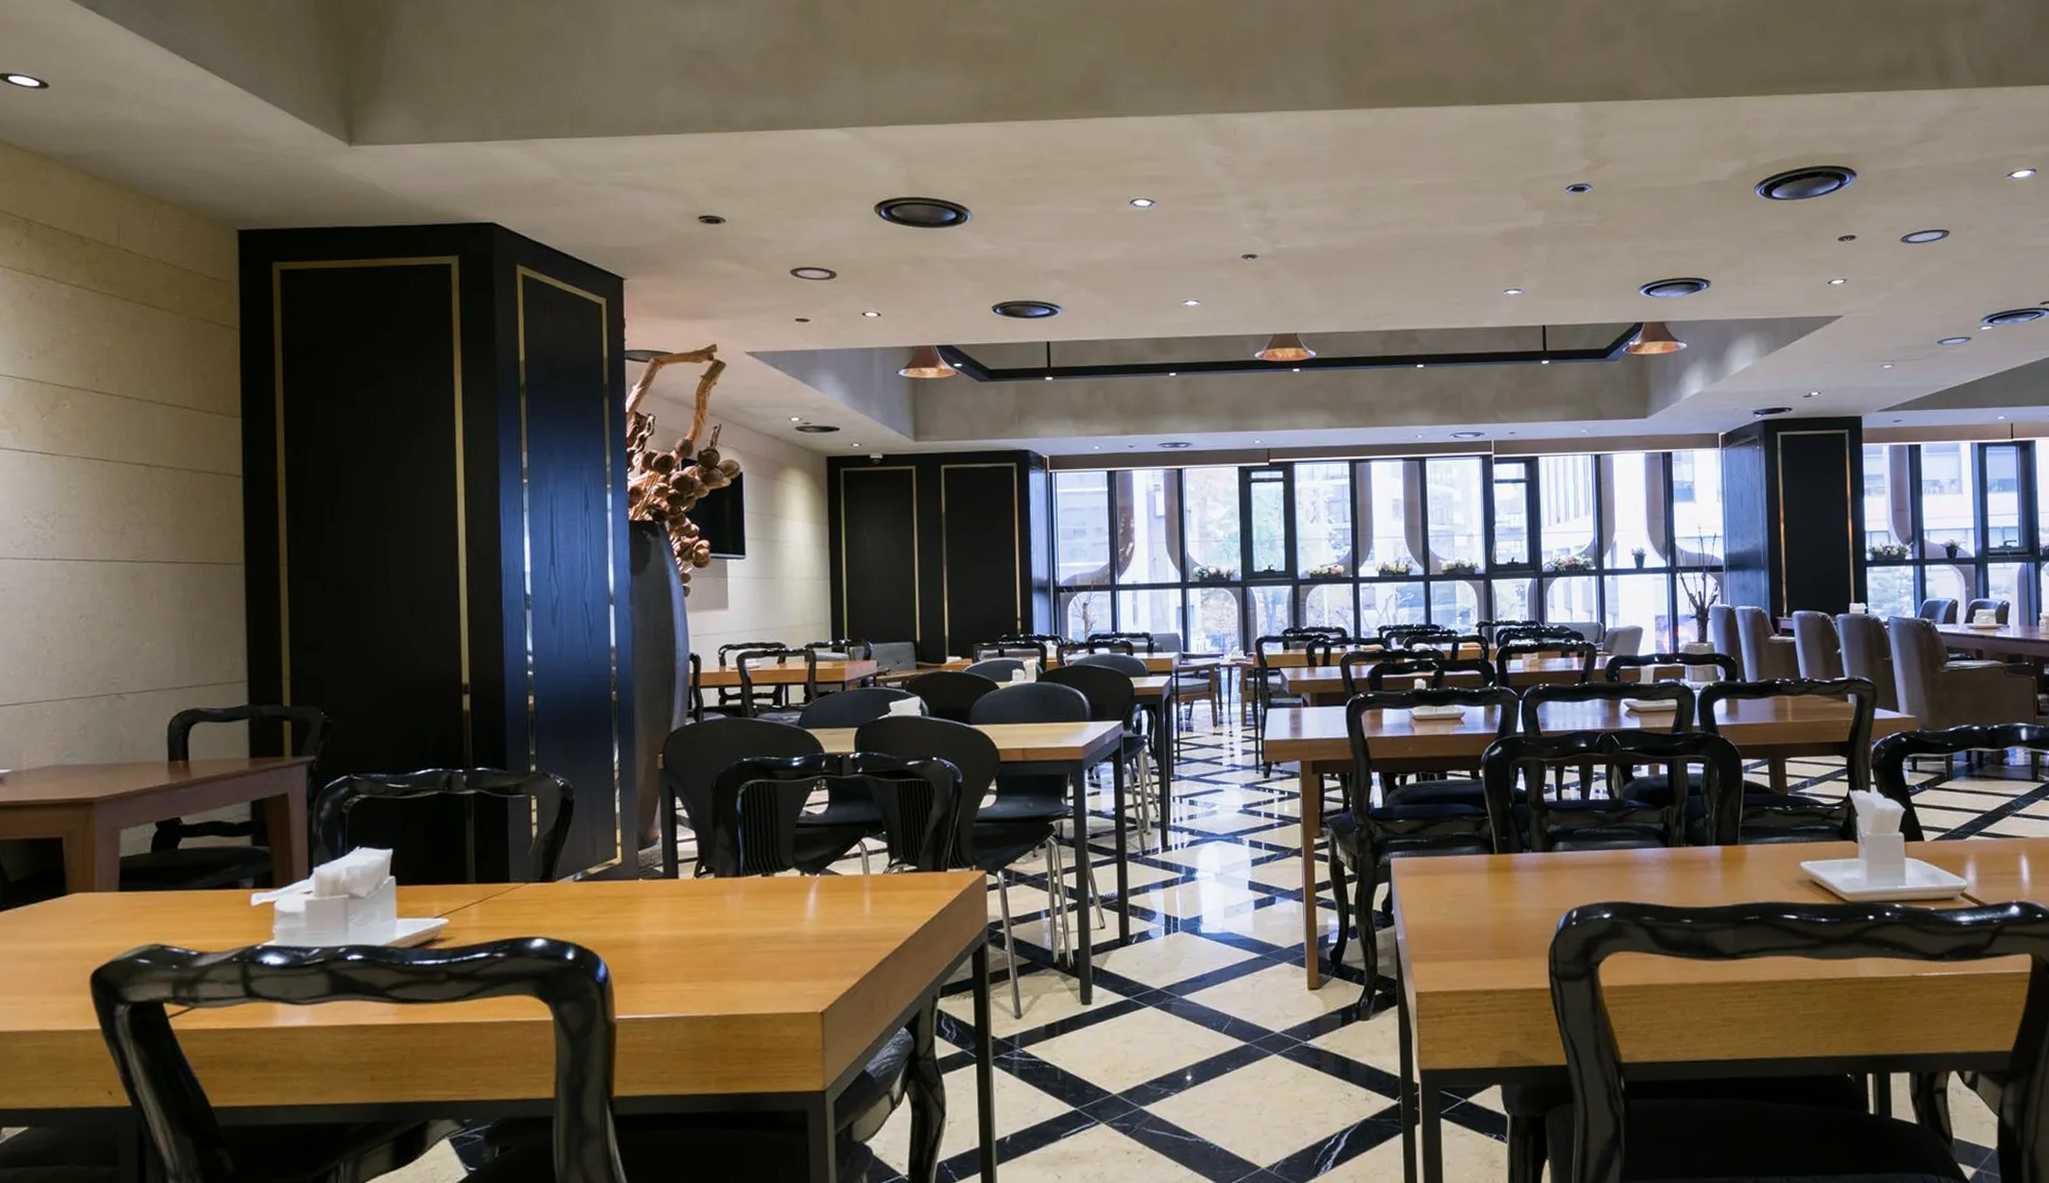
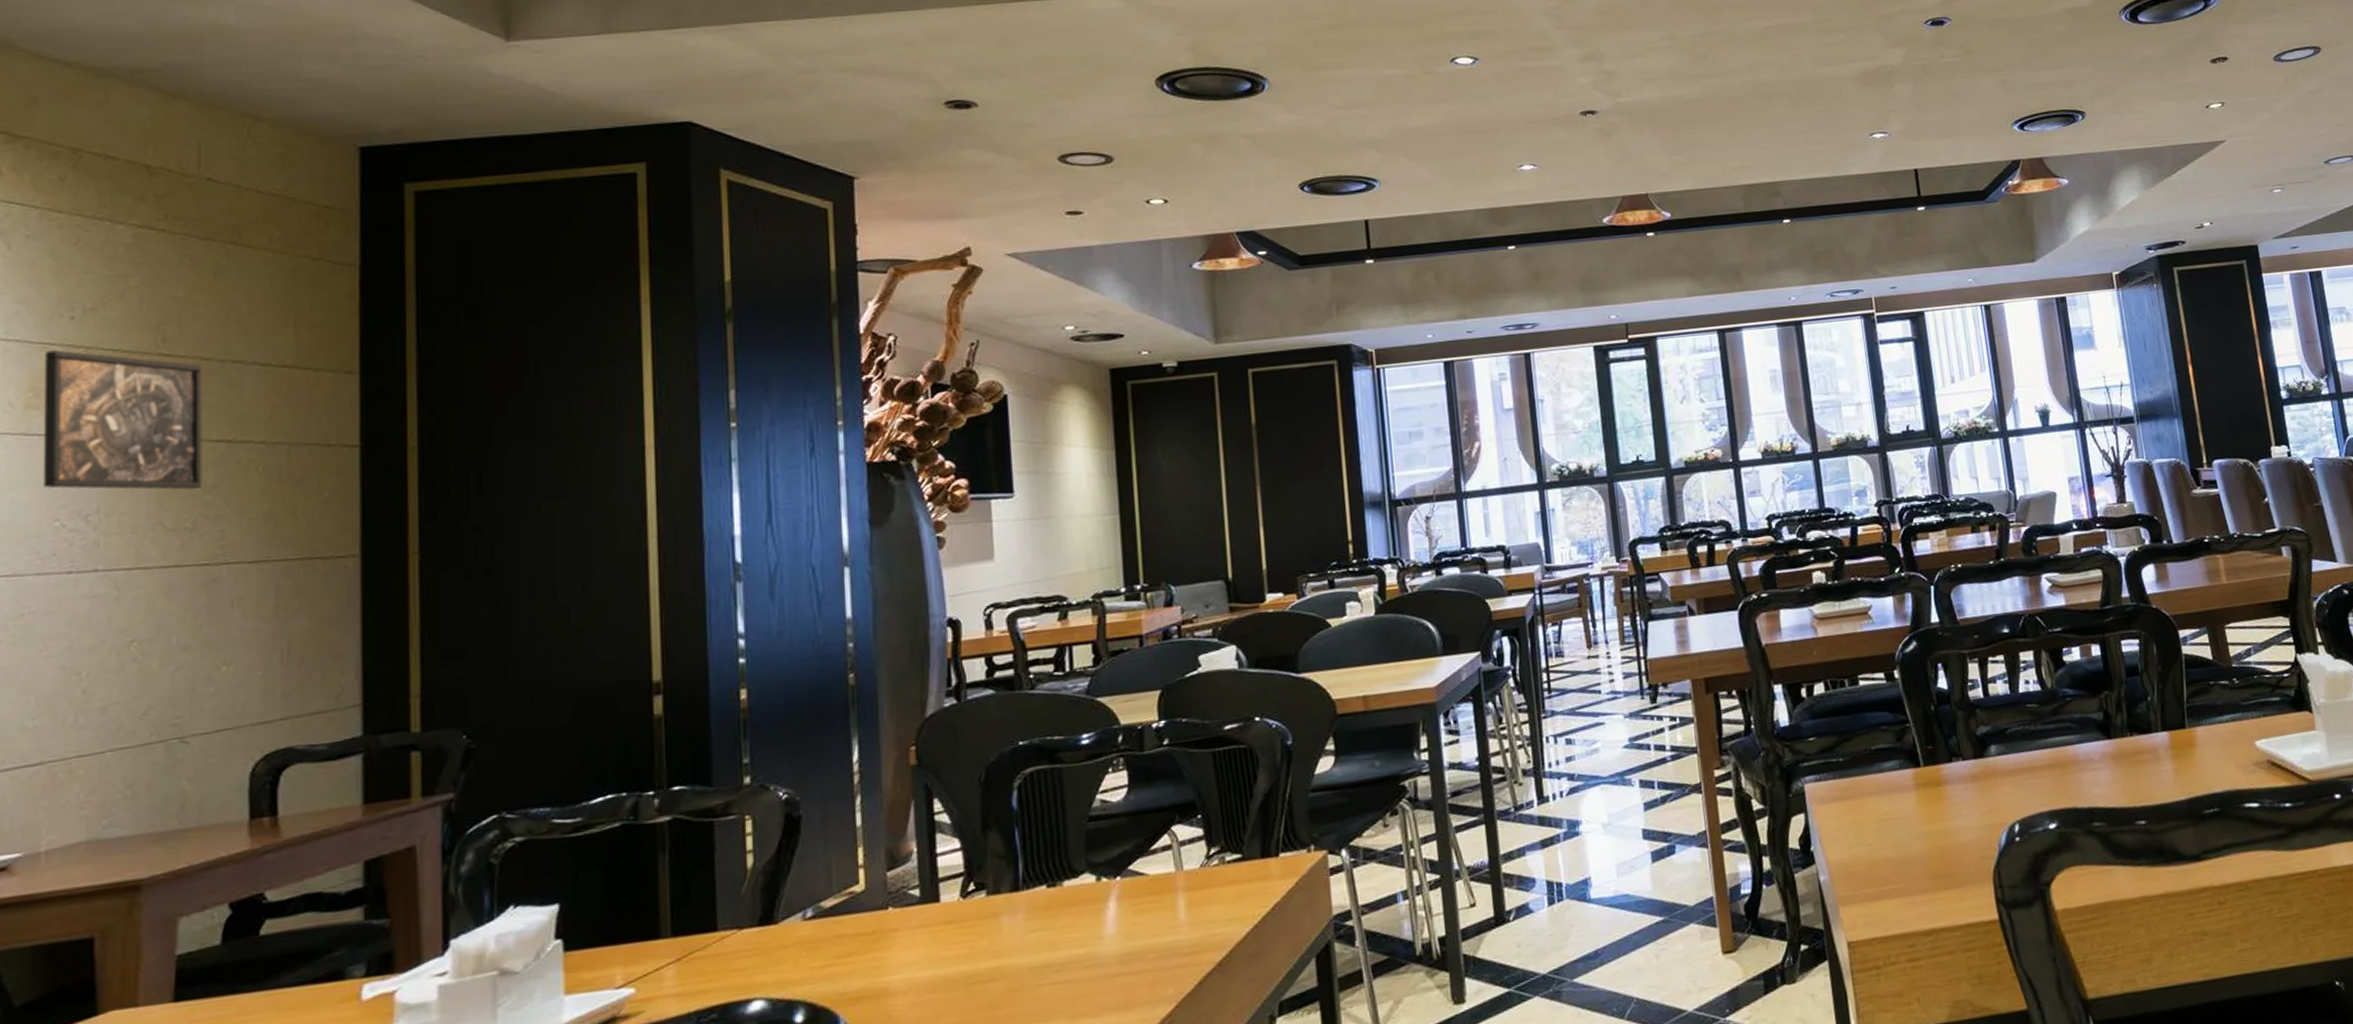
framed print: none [11,383,128,501] -> present [42,350,203,490]

